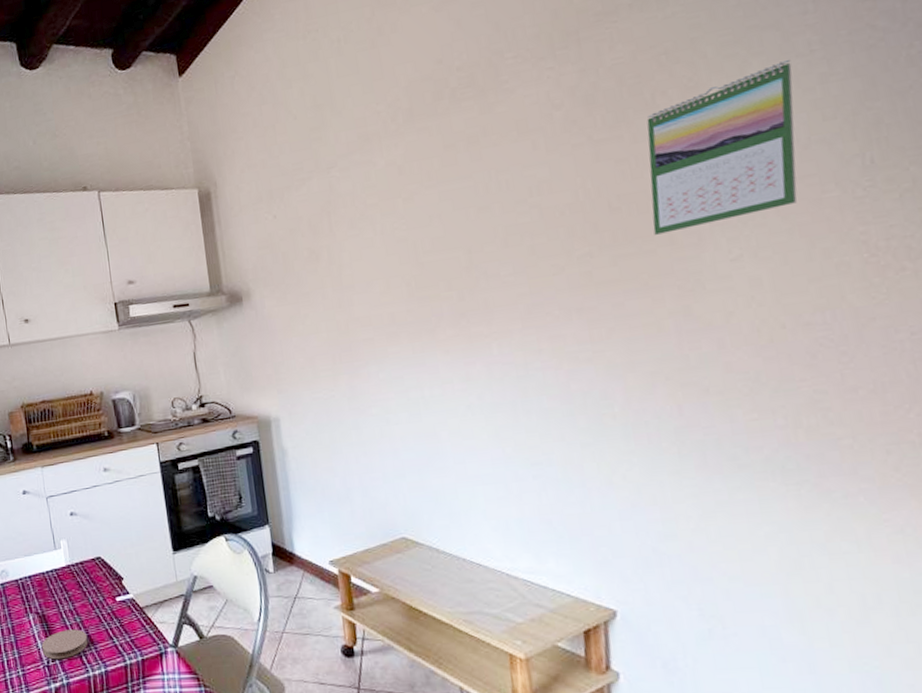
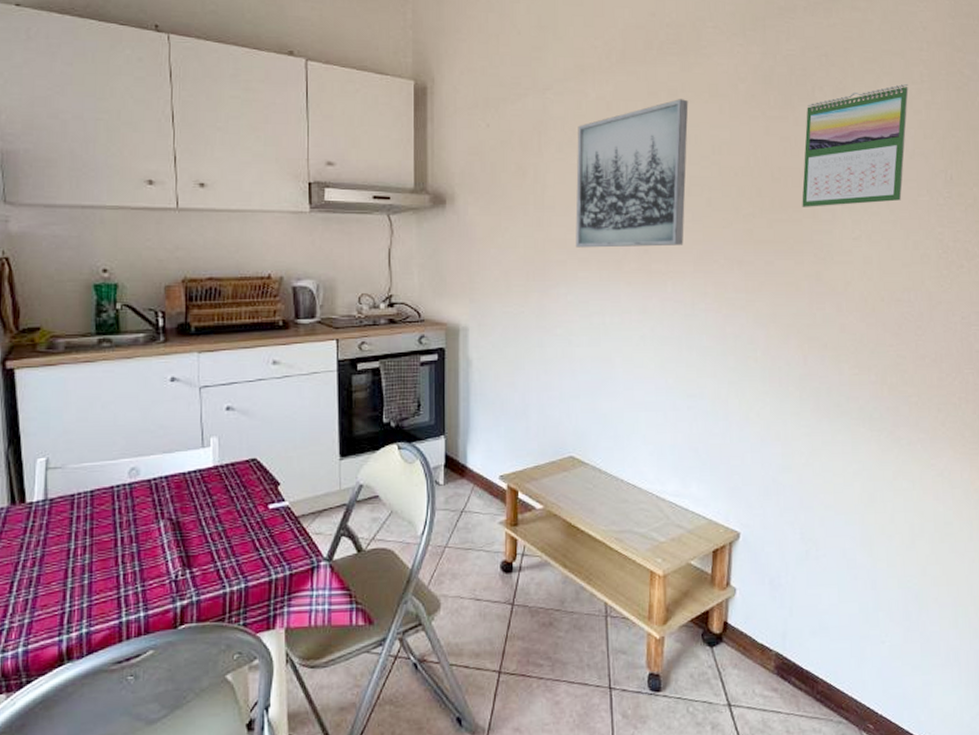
coaster: present [41,629,88,660] -> none [170,539,229,574]
wall art: none [369,143,506,323] -> present [575,99,689,248]

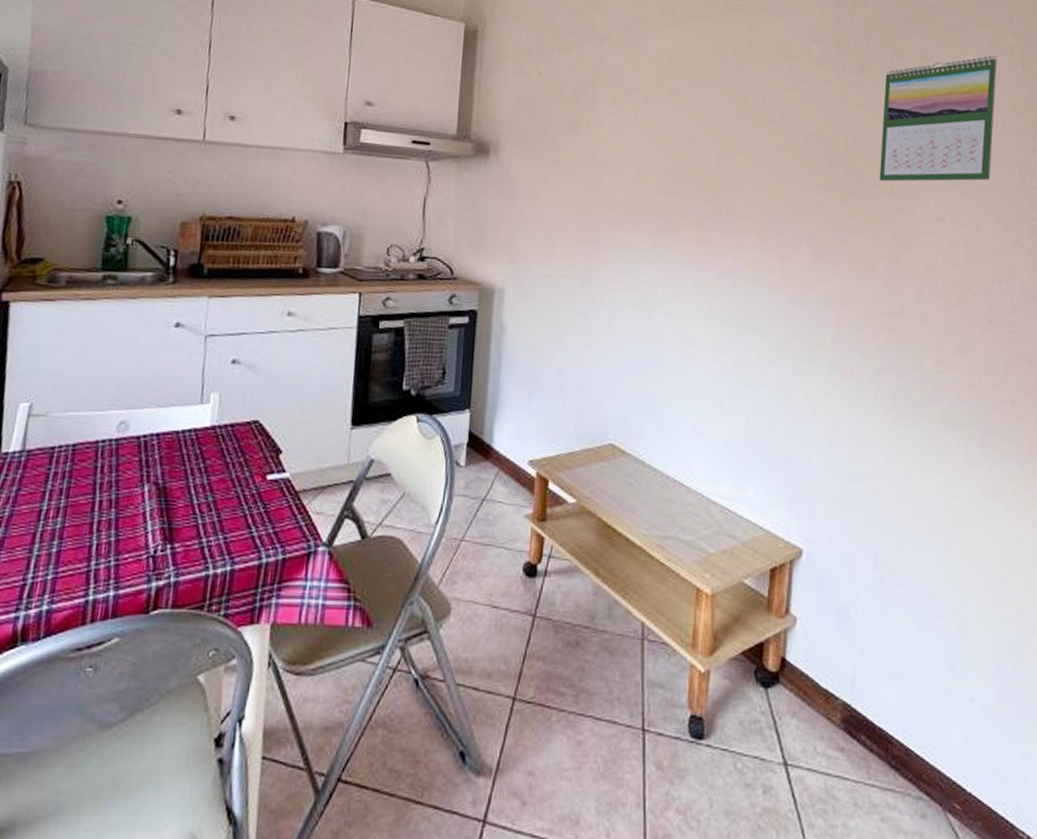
wall art: present [575,99,689,248] -> none [628,57,756,214]

